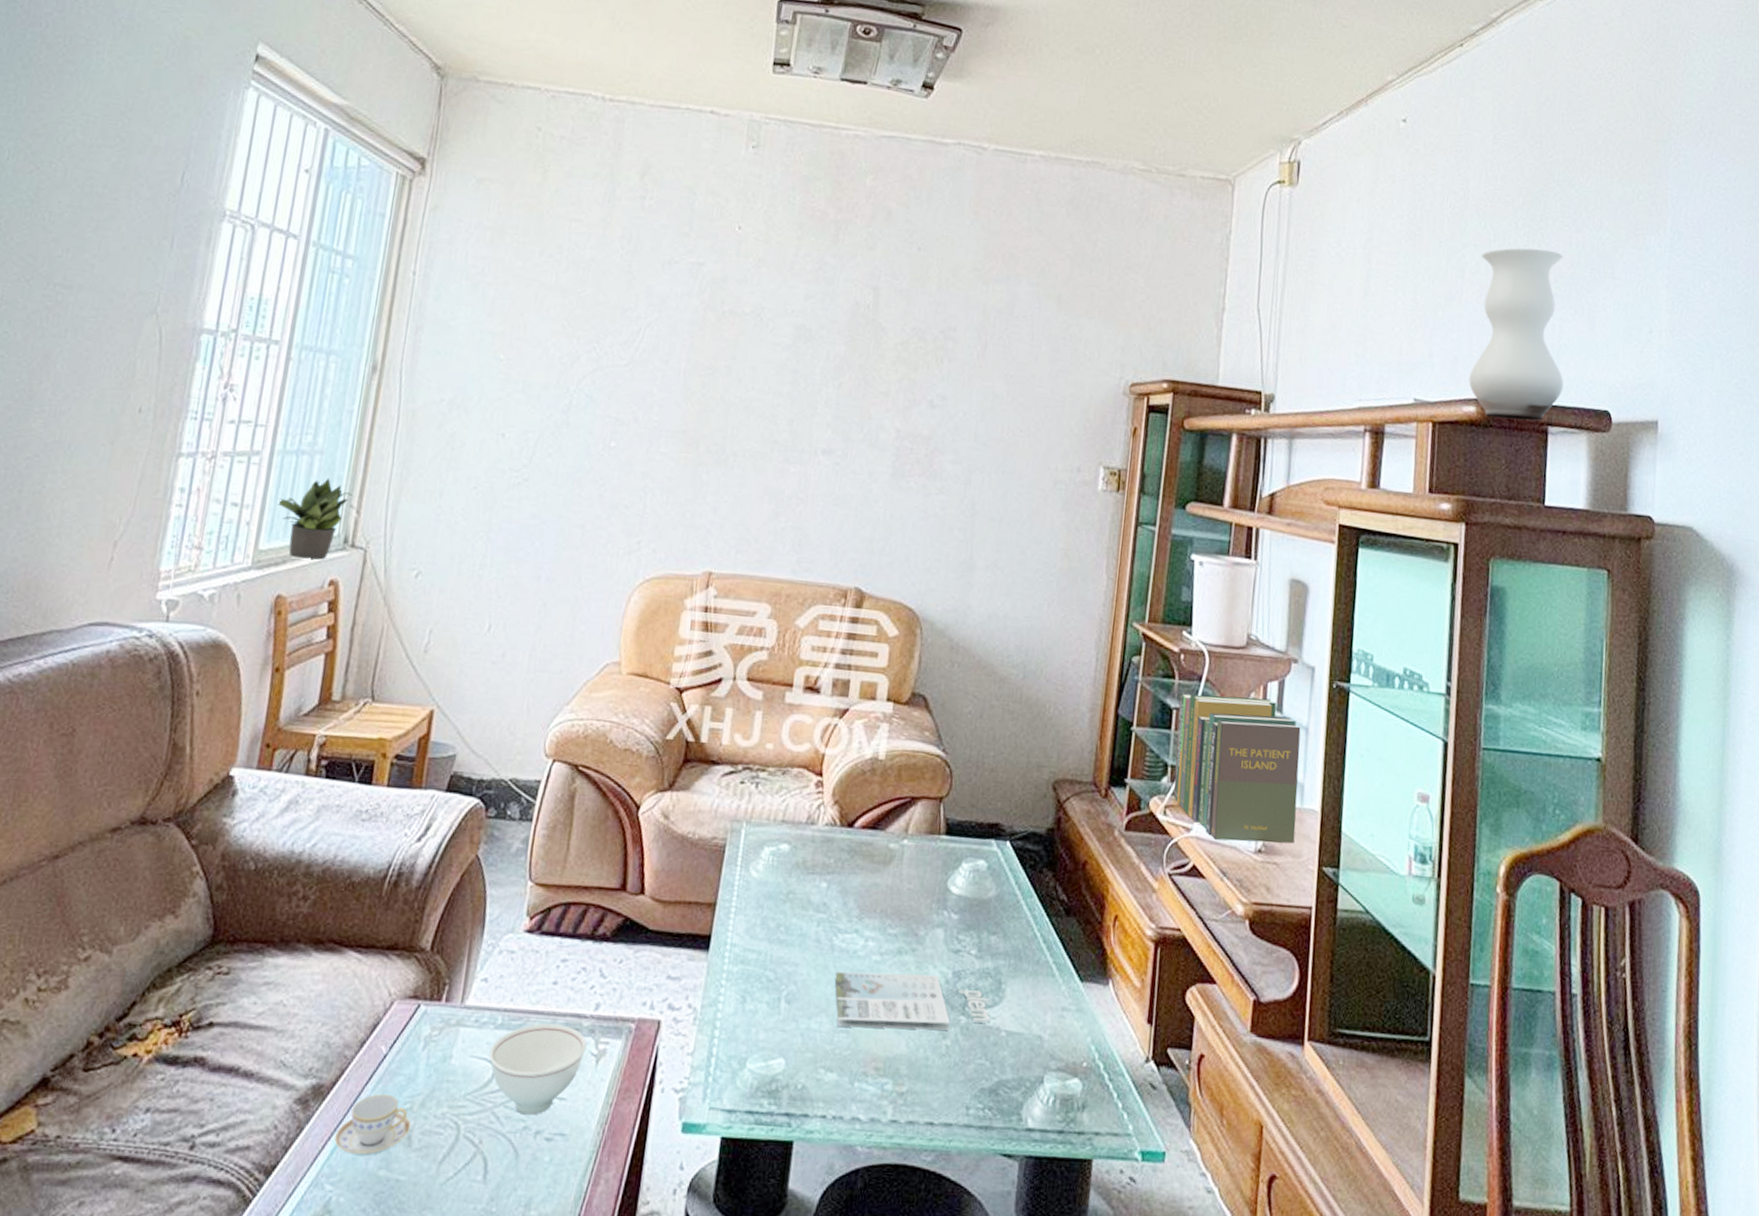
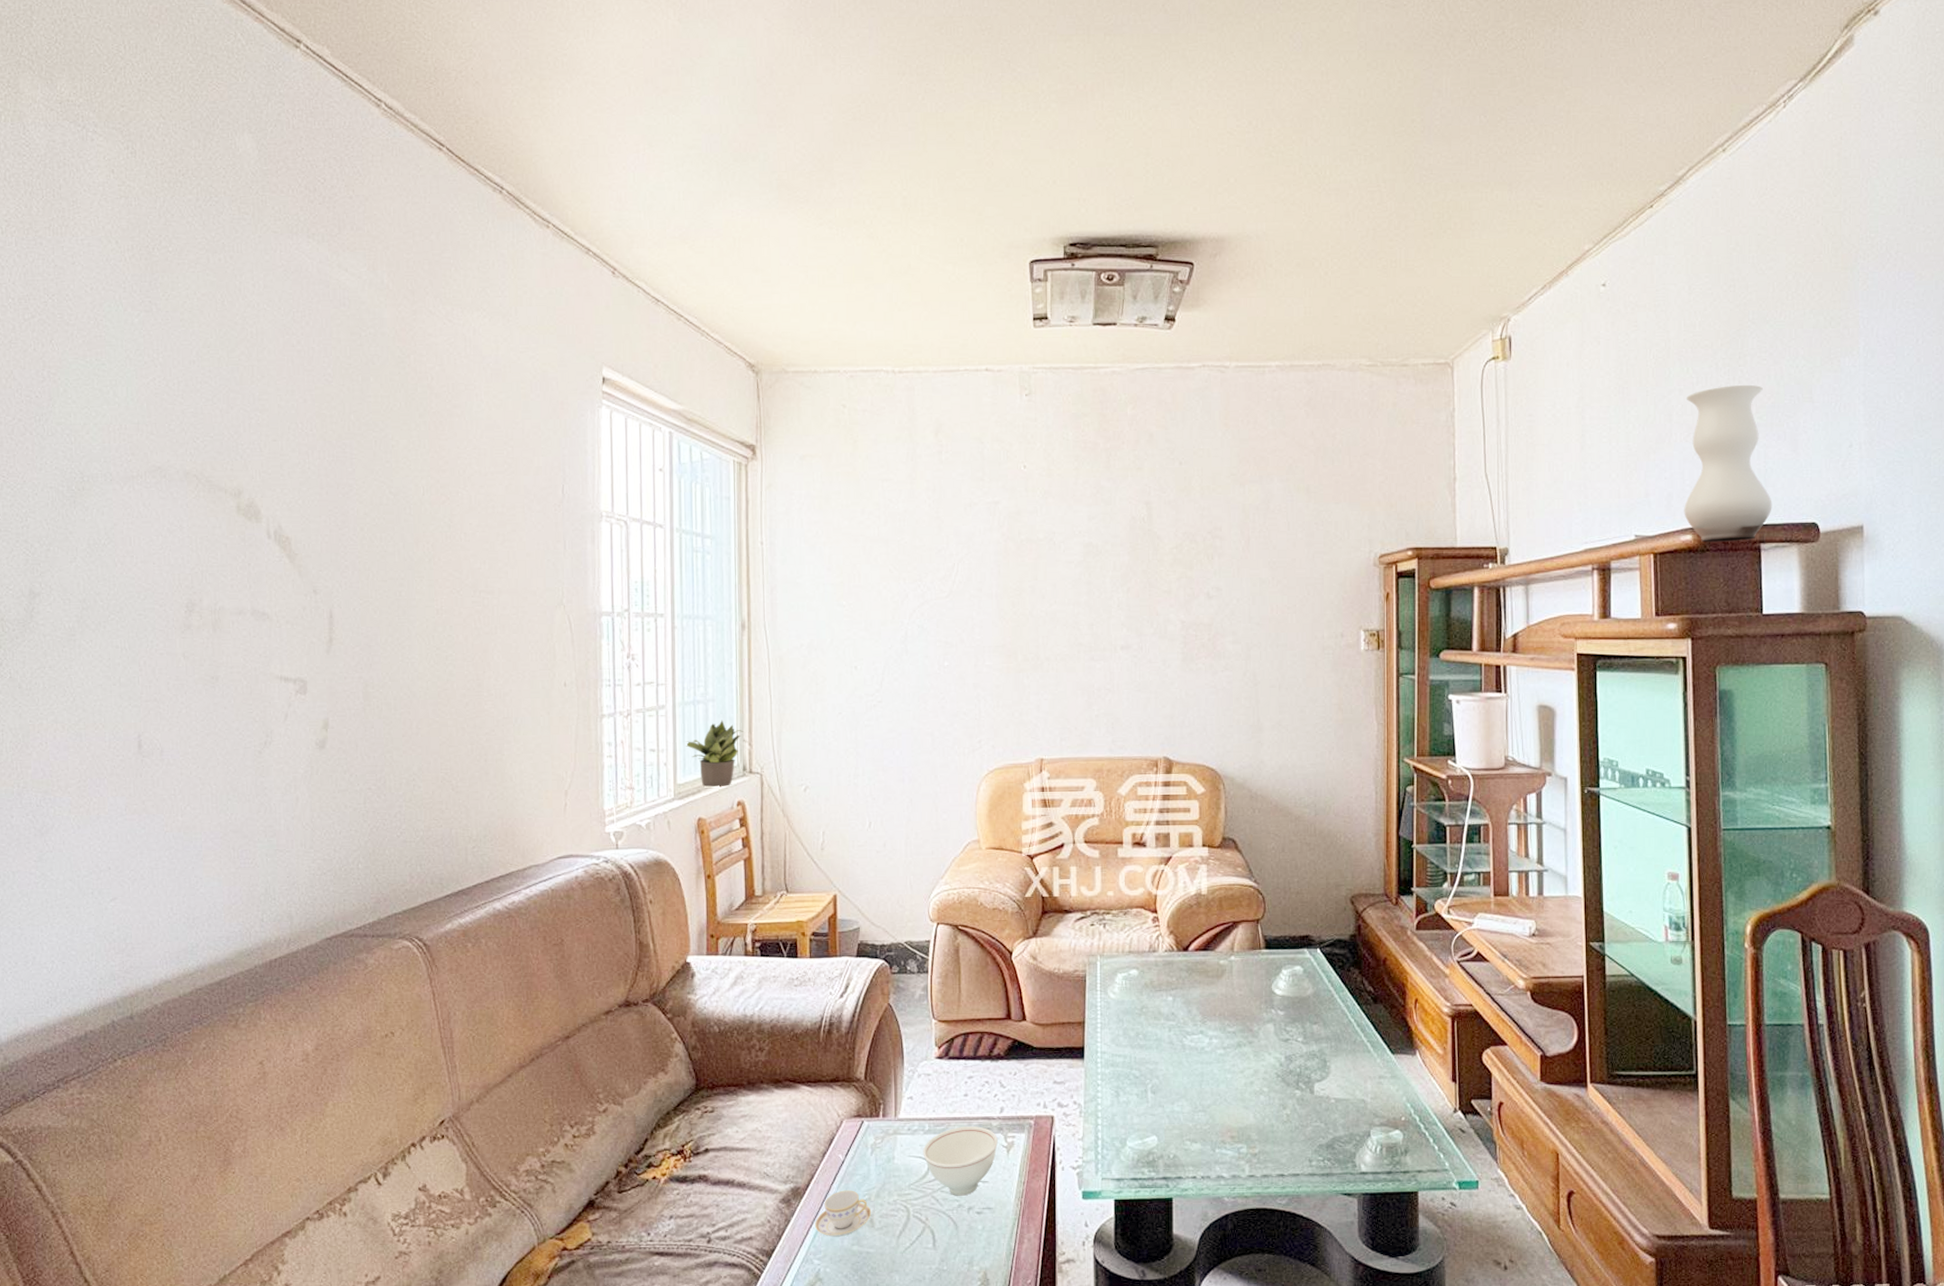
magazine: present [834,971,991,1030] -> none [1189,1060,1321,1107]
books: present [1173,694,1301,844] -> none [1451,809,1563,929]

